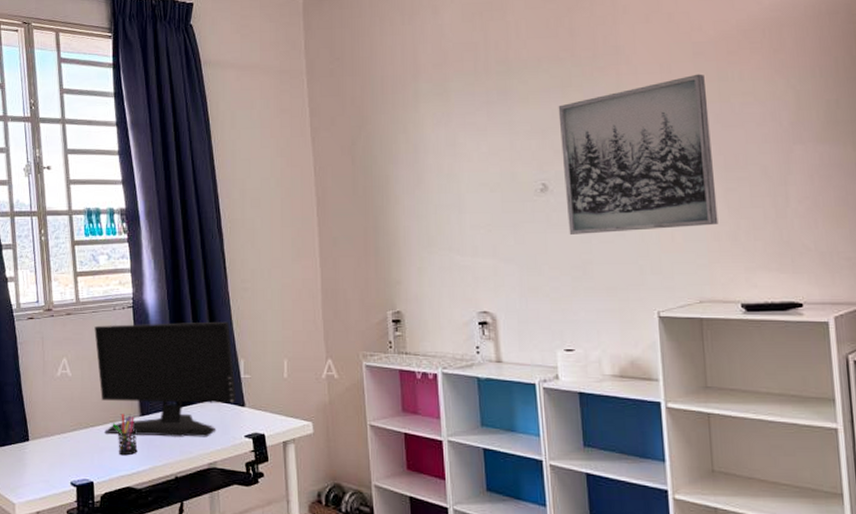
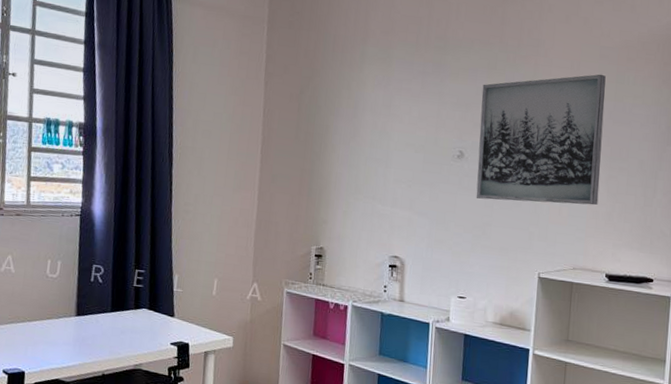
computer monitor: present [94,321,237,438] -> none [40,228,169,342]
pen holder: present [112,414,138,456] -> none [48,312,71,351]

